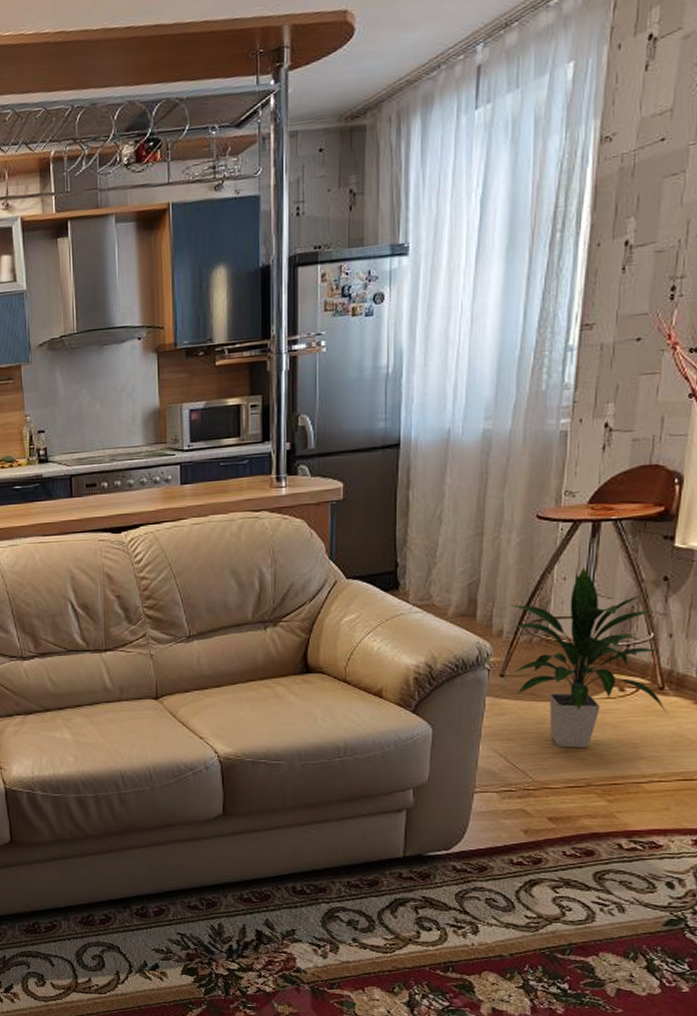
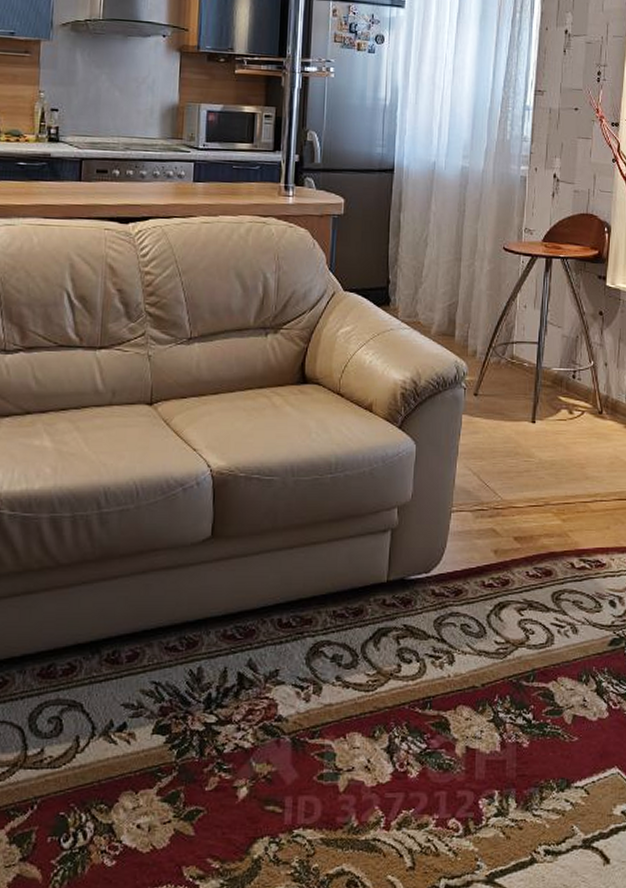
indoor plant: present [509,567,668,748] -> none [482,297,606,468]

